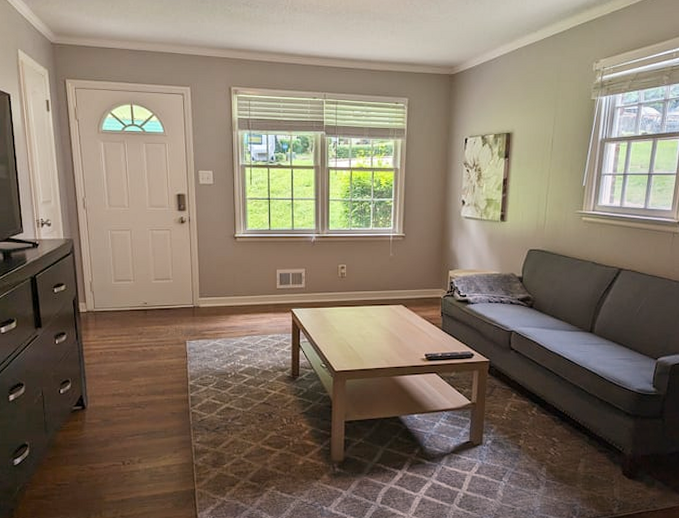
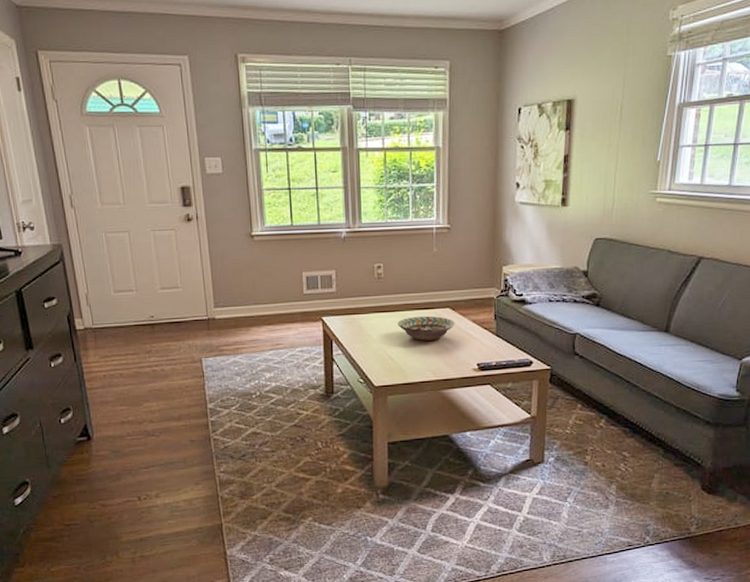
decorative bowl: none [357,311,407,332] -> present [398,315,455,341]

